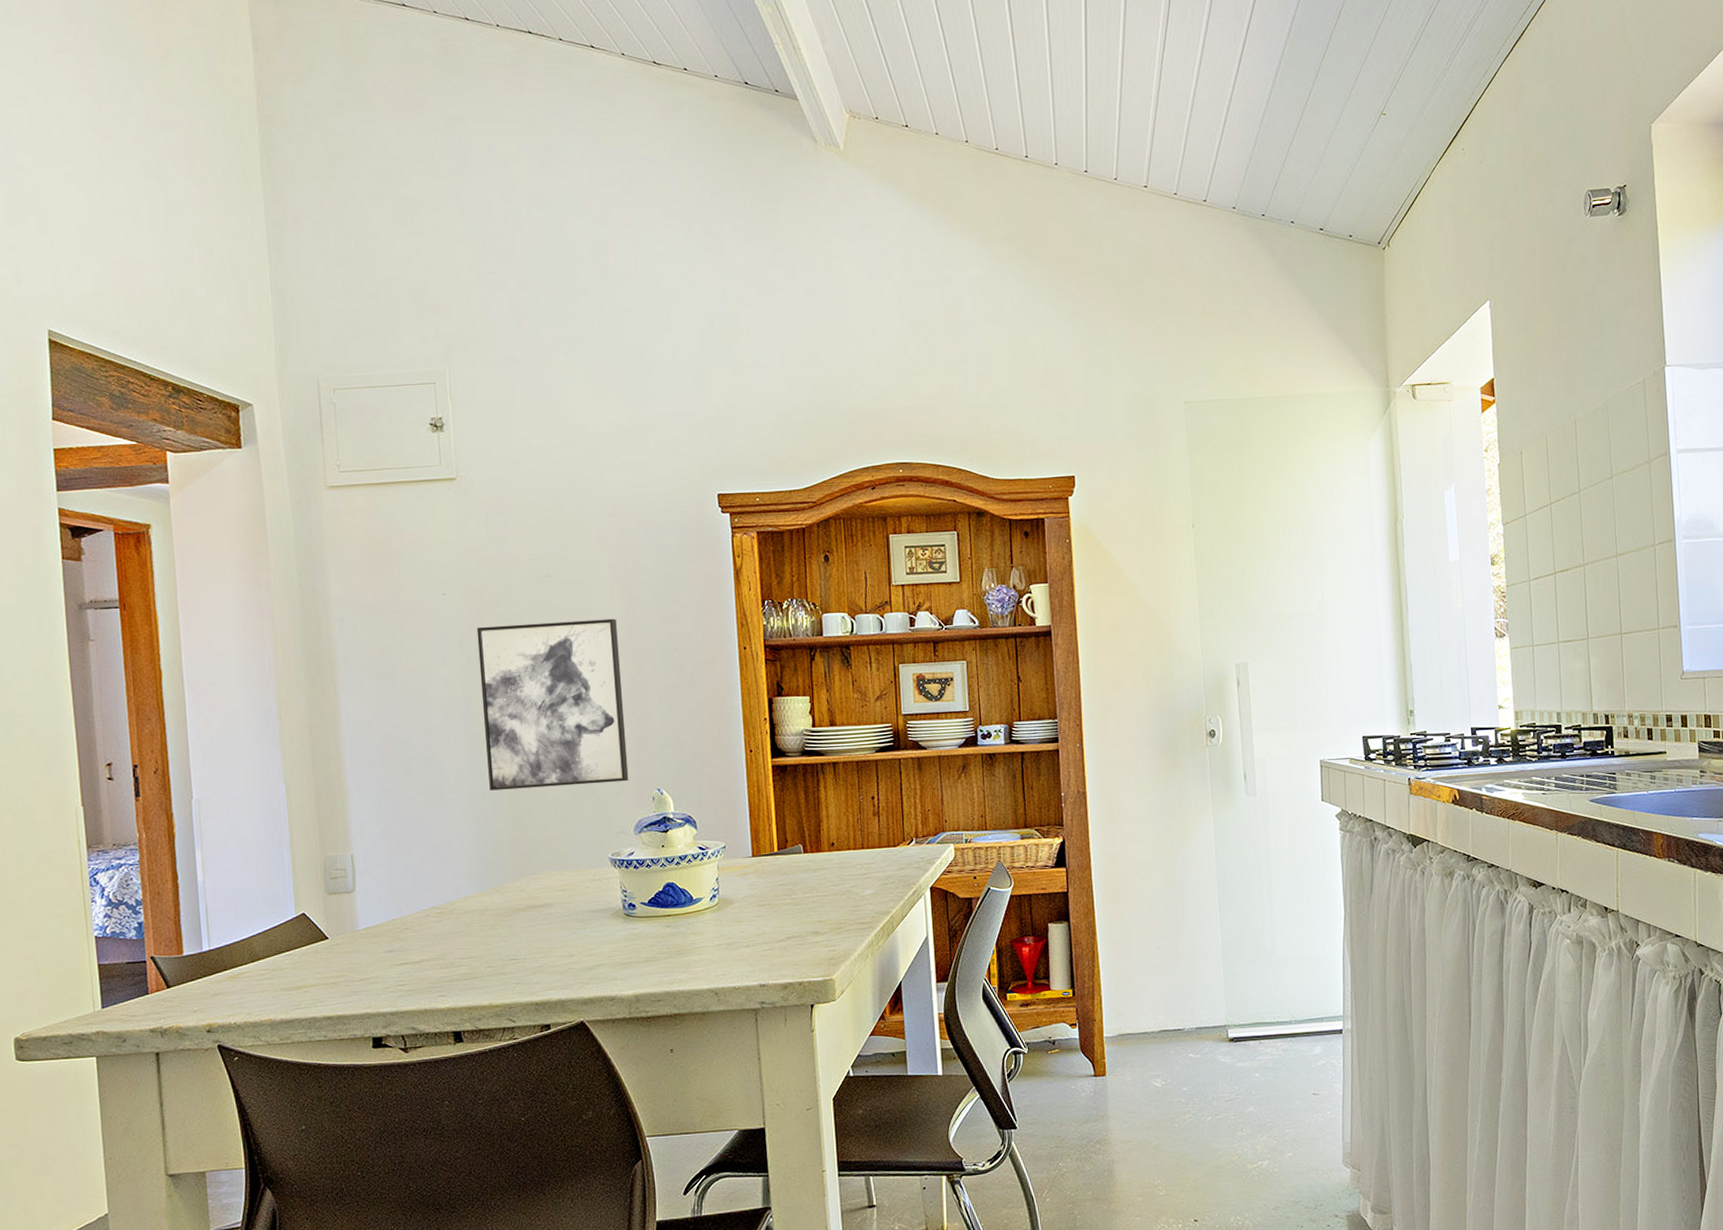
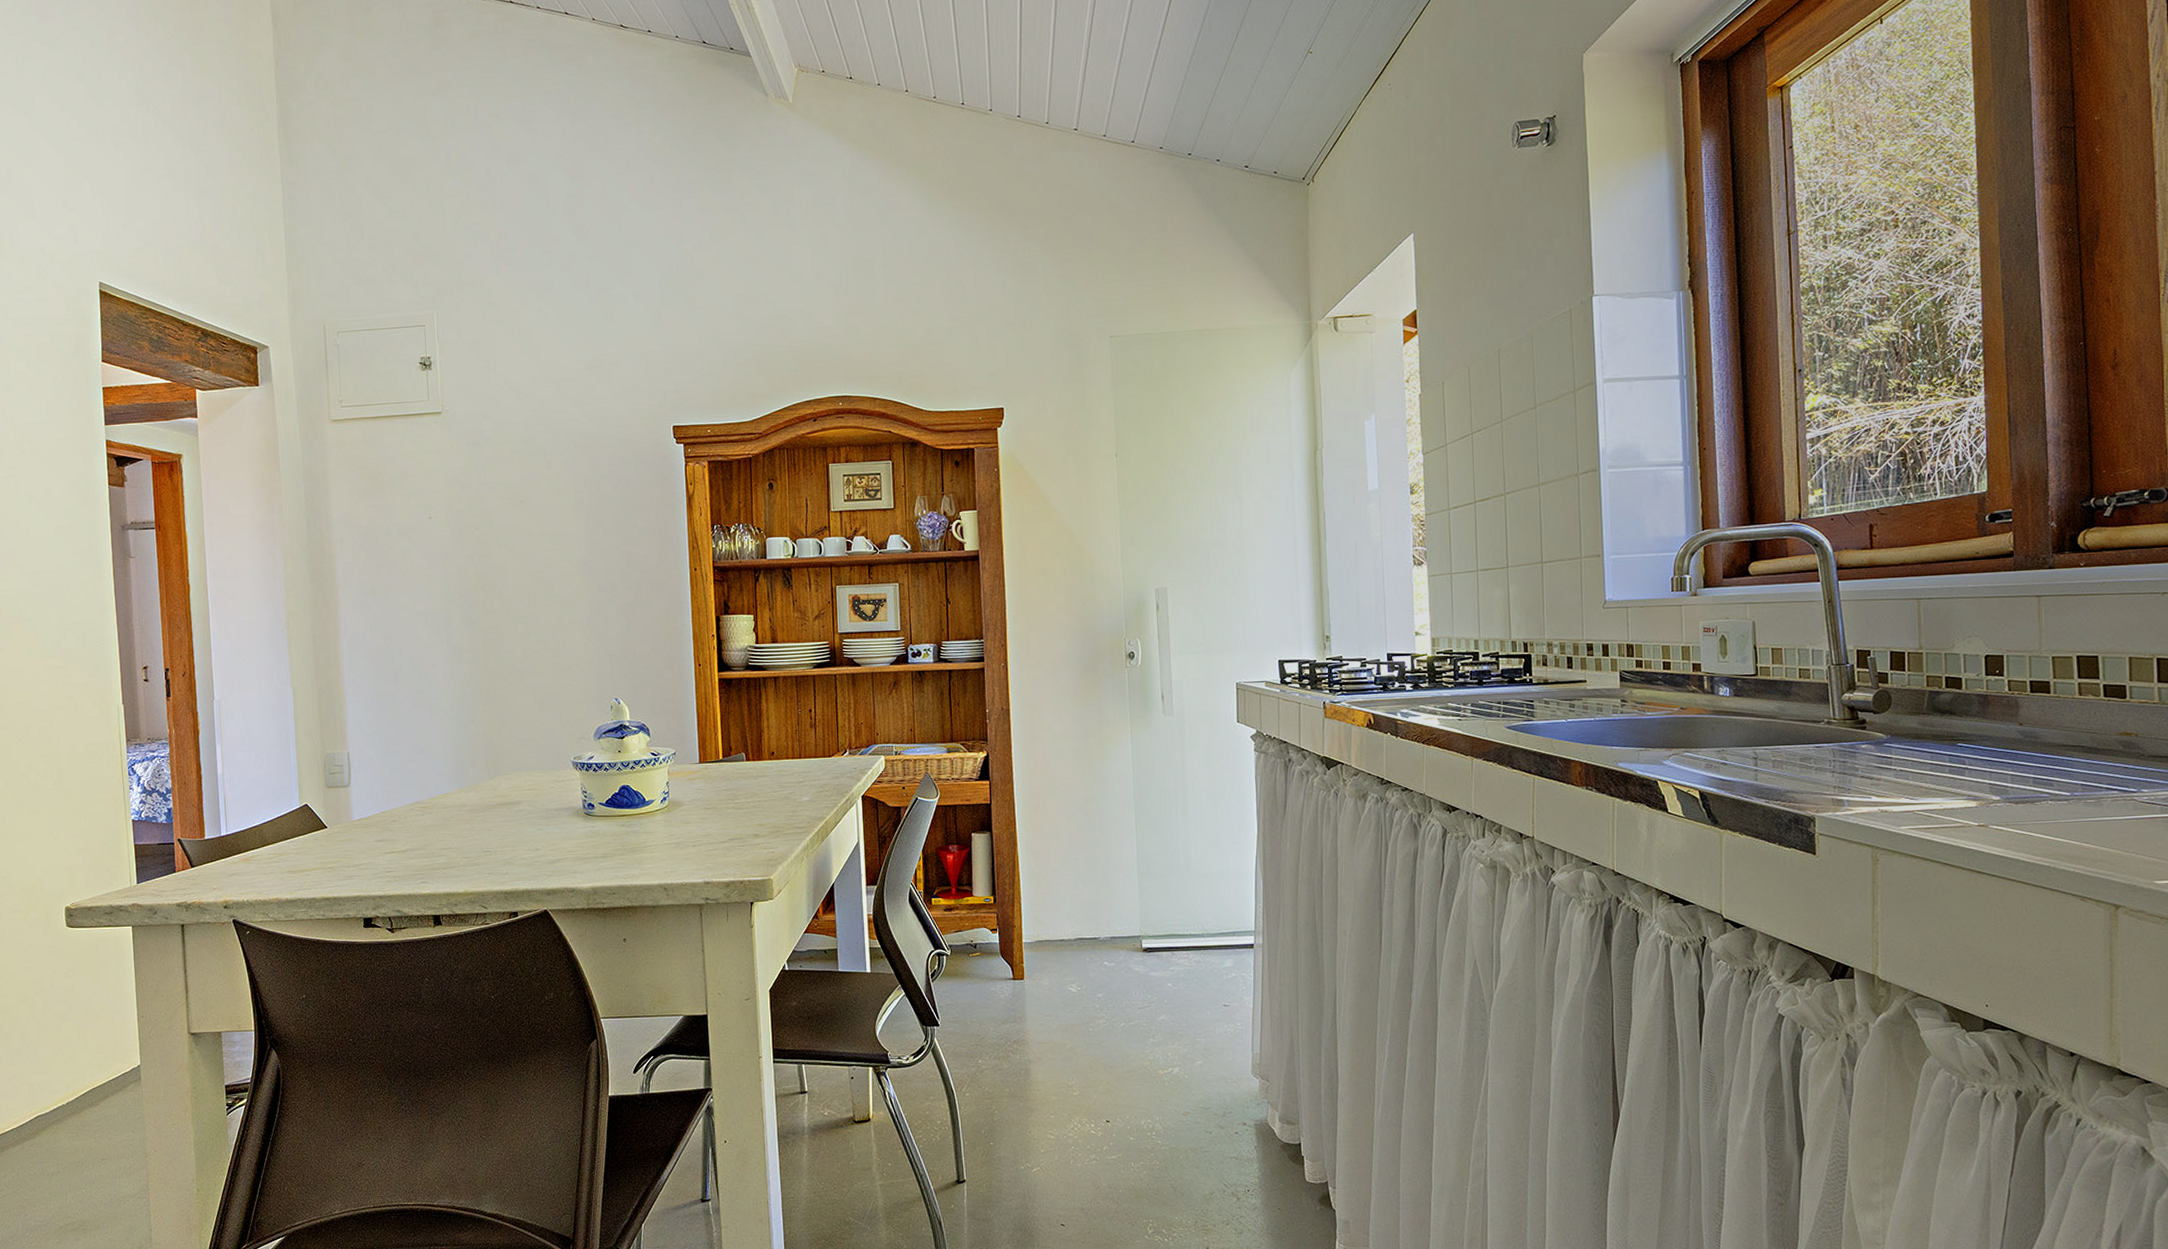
wall art: present [476,618,629,791] -> none [458,541,590,697]

